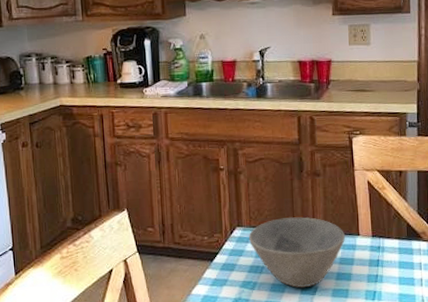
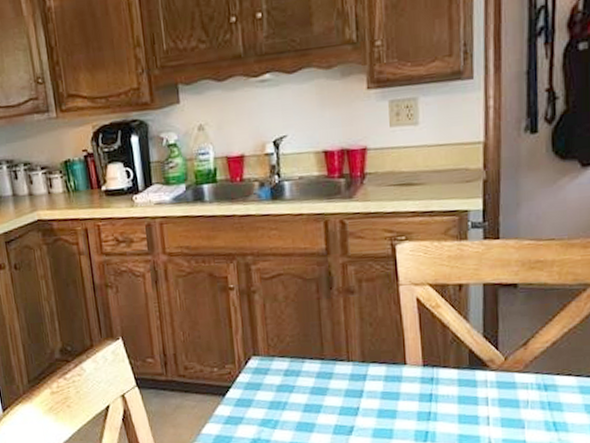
bowl: present [249,217,346,288] -> none [267,343,389,427]

